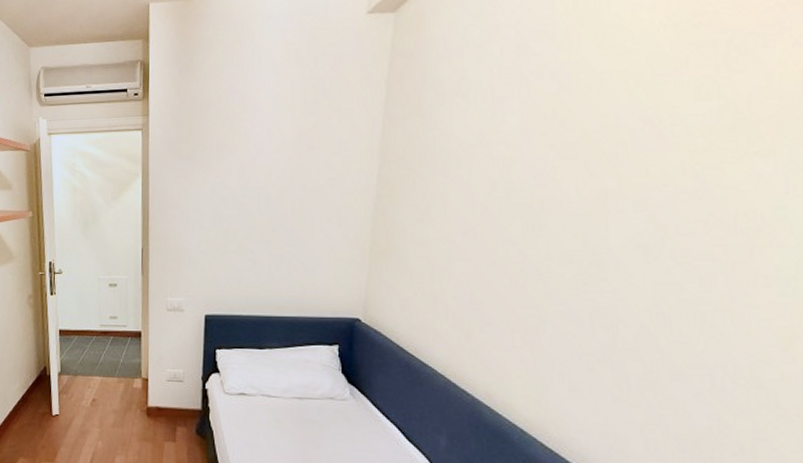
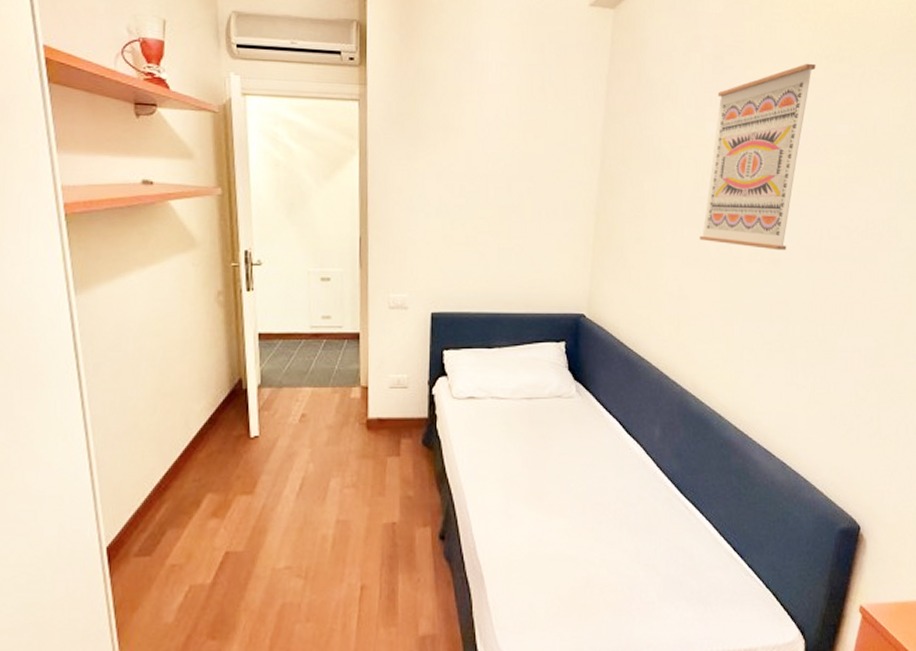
wall art: none [496,36,658,251] -> present [699,63,816,251]

